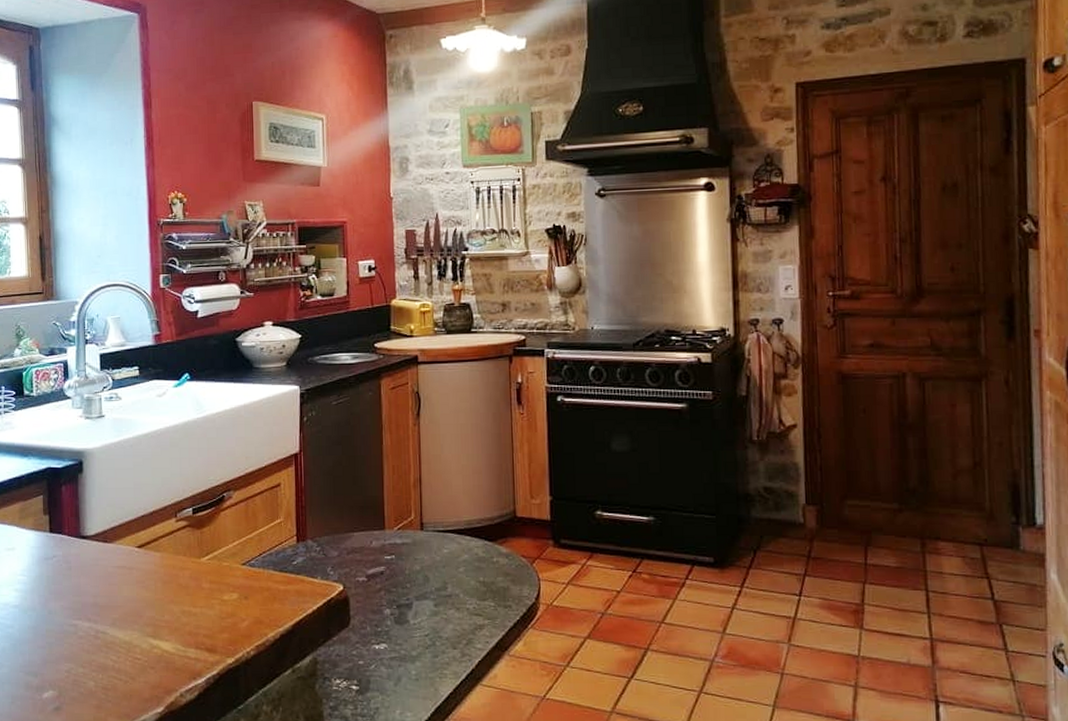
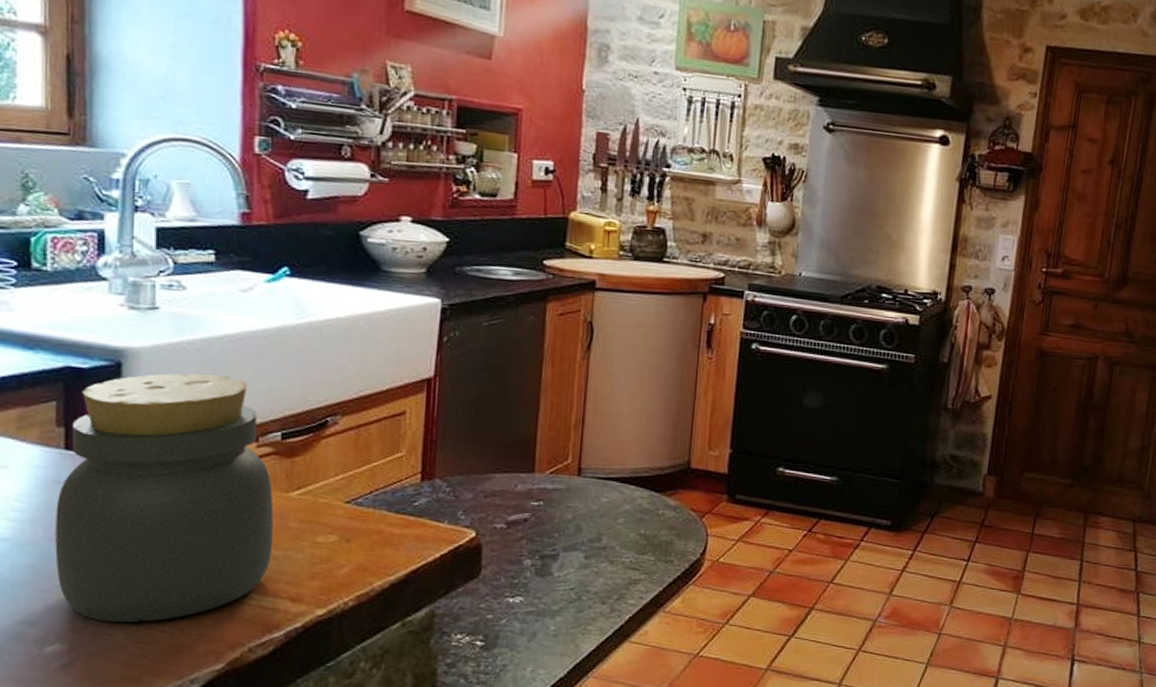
jar: none [46,465,192,673] -> present [55,373,274,623]

